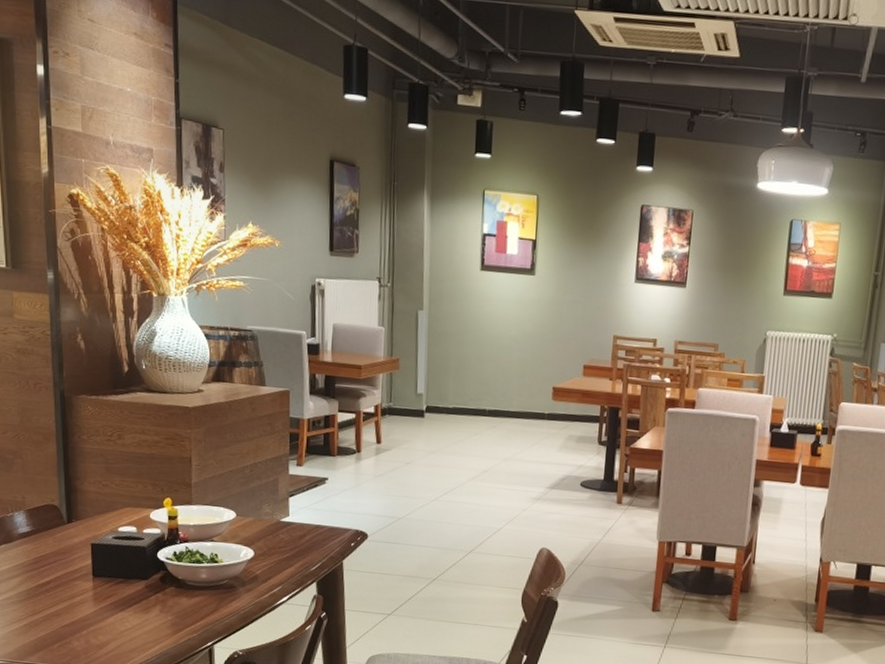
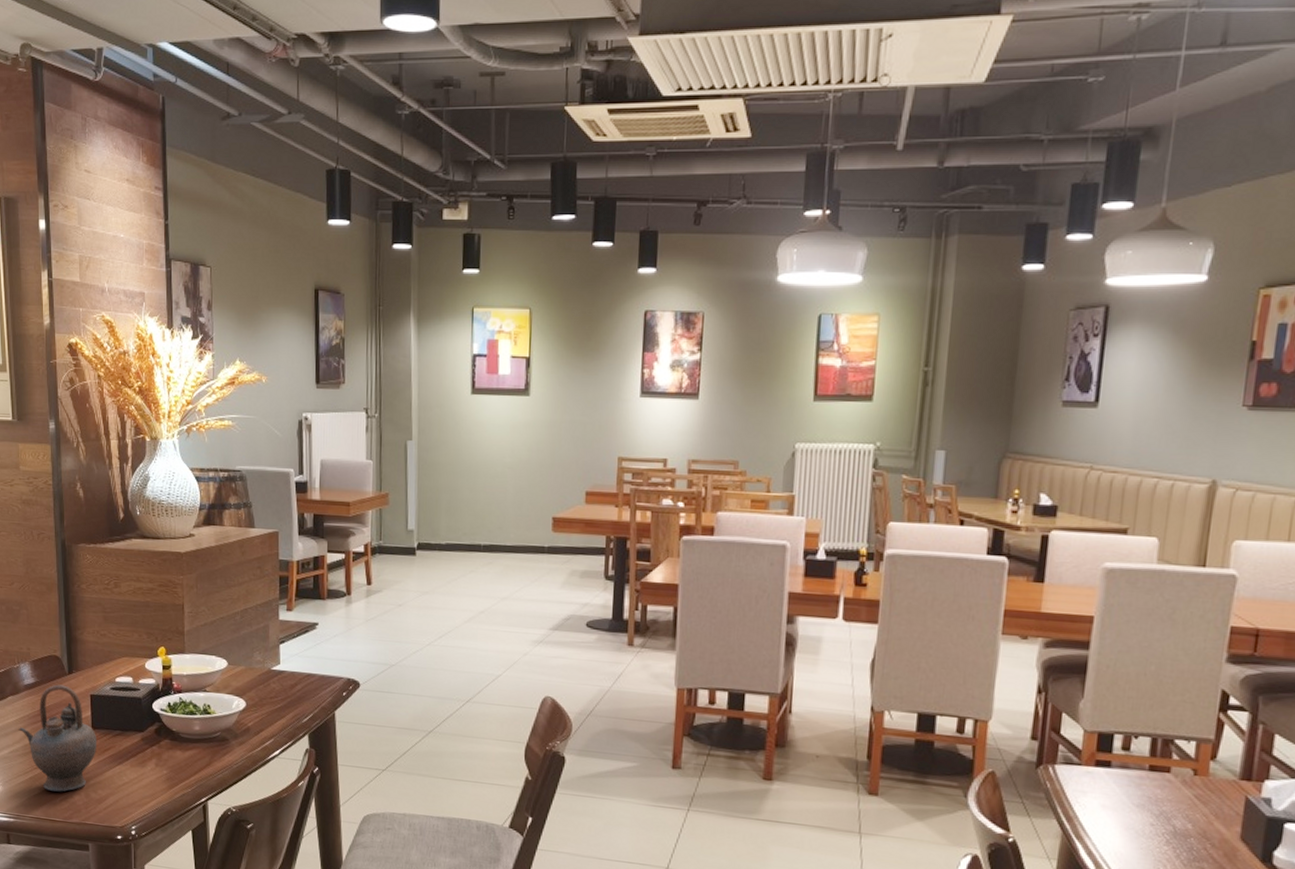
teapot: none [12,533,97,639] -> present [18,684,96,792]

